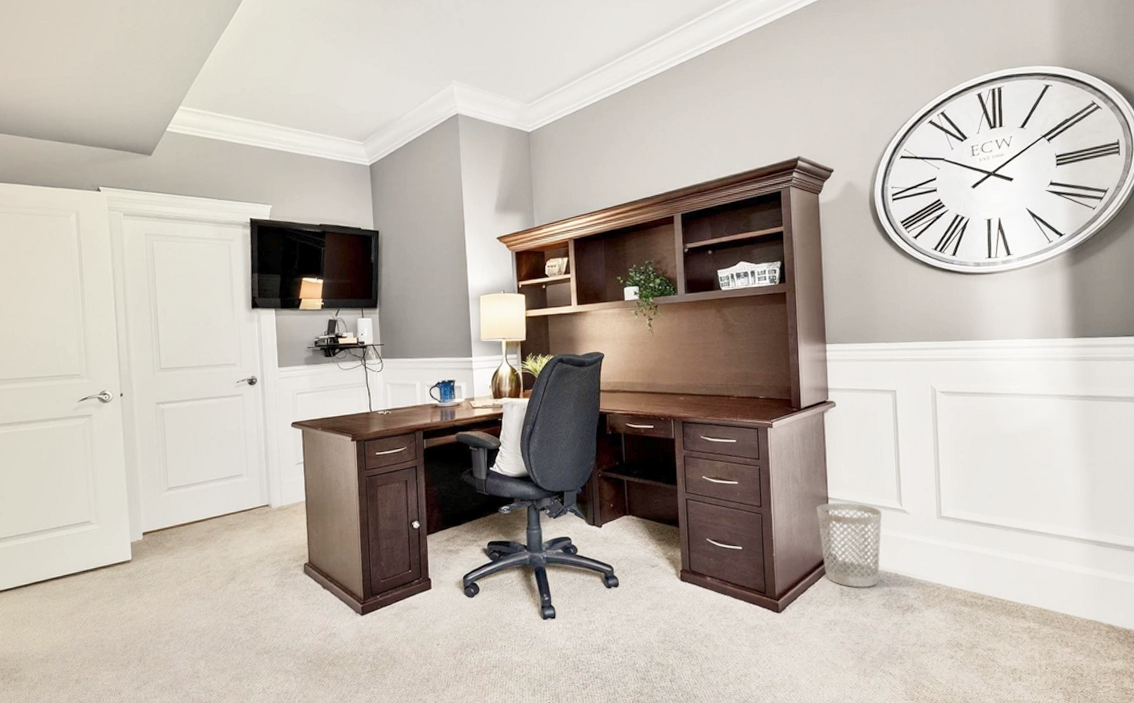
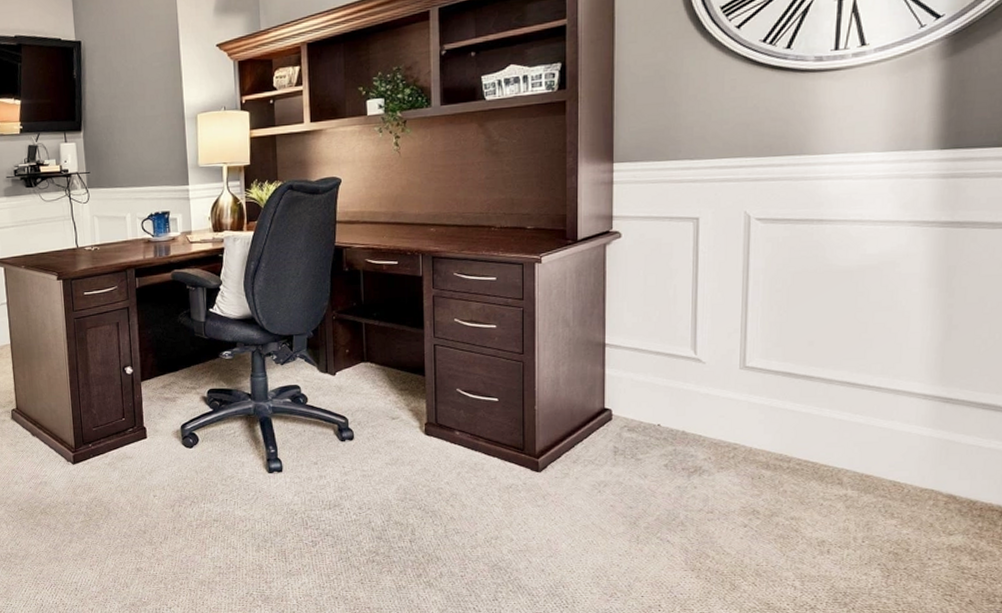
wastebasket: present [816,502,883,588] -> none [590,349,672,446]

